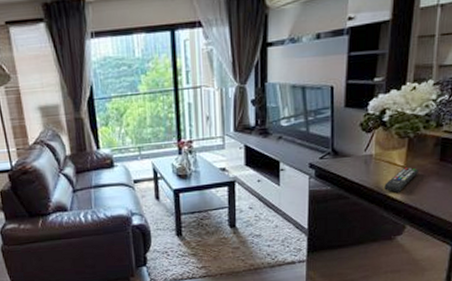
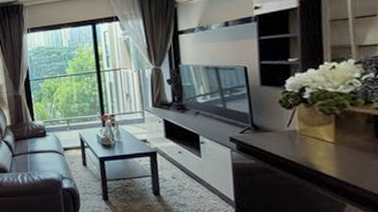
remote control: present [384,167,418,192] -> none [314,144,352,169]

